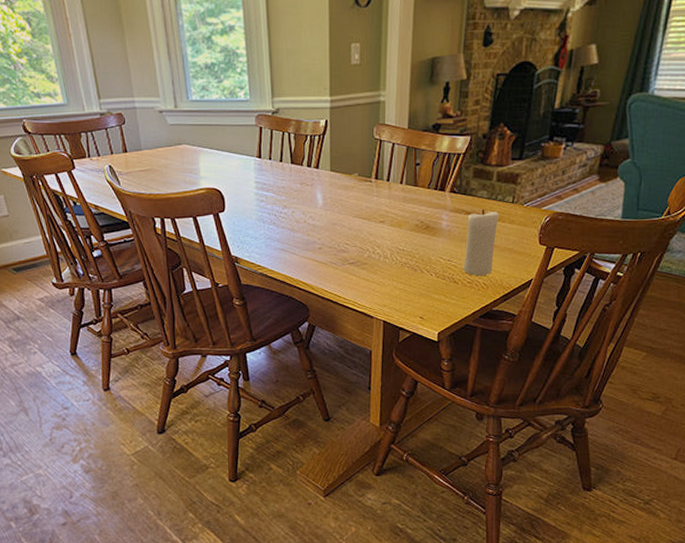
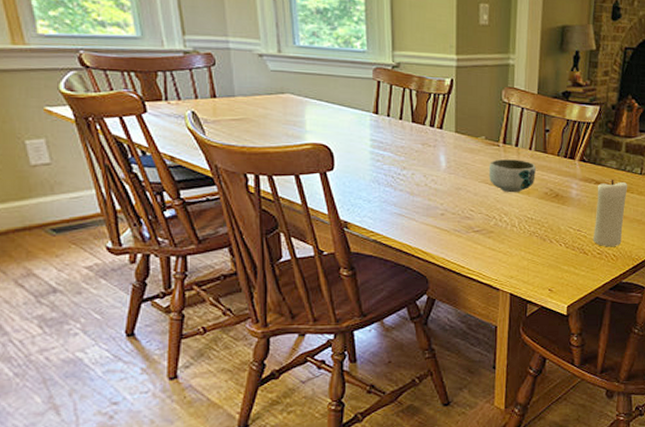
bowl: none [362,194,407,226] -> present [488,159,536,193]

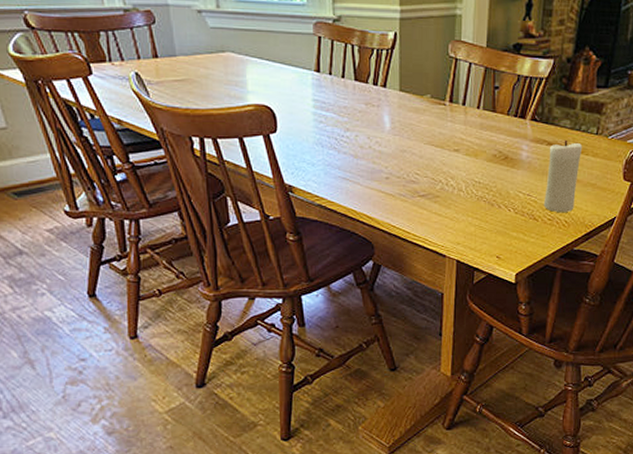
bowl: present [488,159,536,193] -> none [434,119,484,155]

